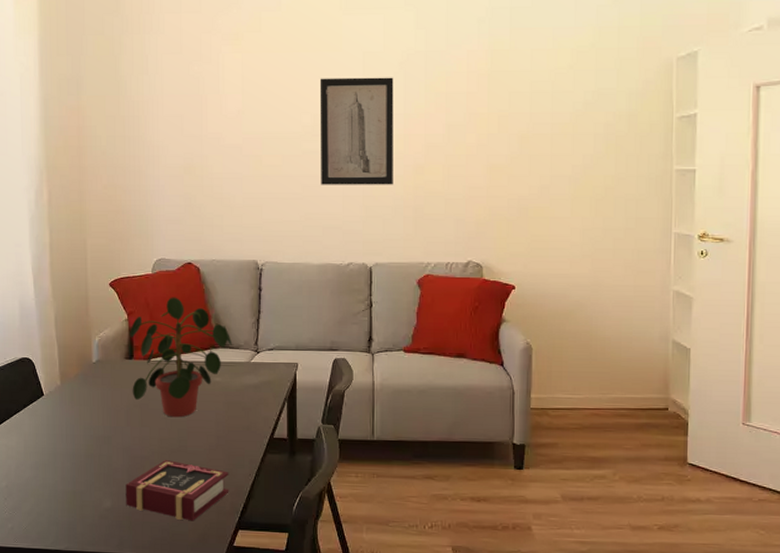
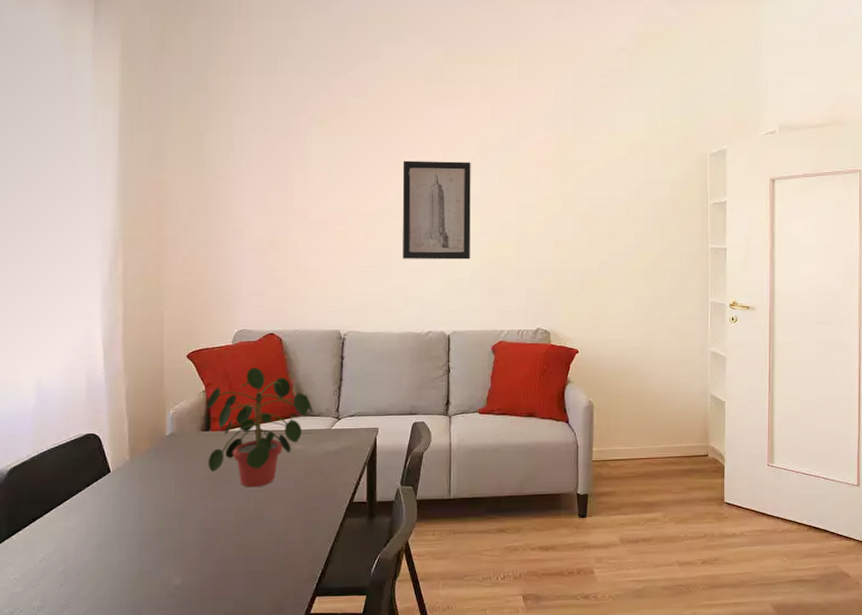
book: present [125,460,229,521] -> none [197,531,308,592]

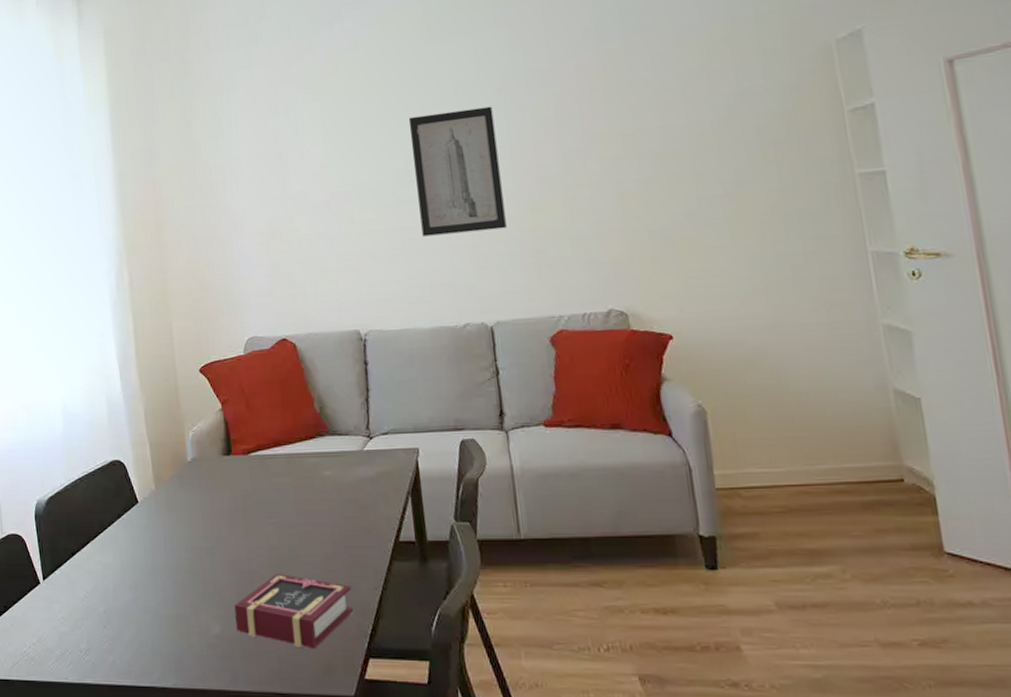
book: none [197,531,308,592] -> present [234,574,354,649]
potted plant: present [206,367,314,488] -> none [224,379,341,522]

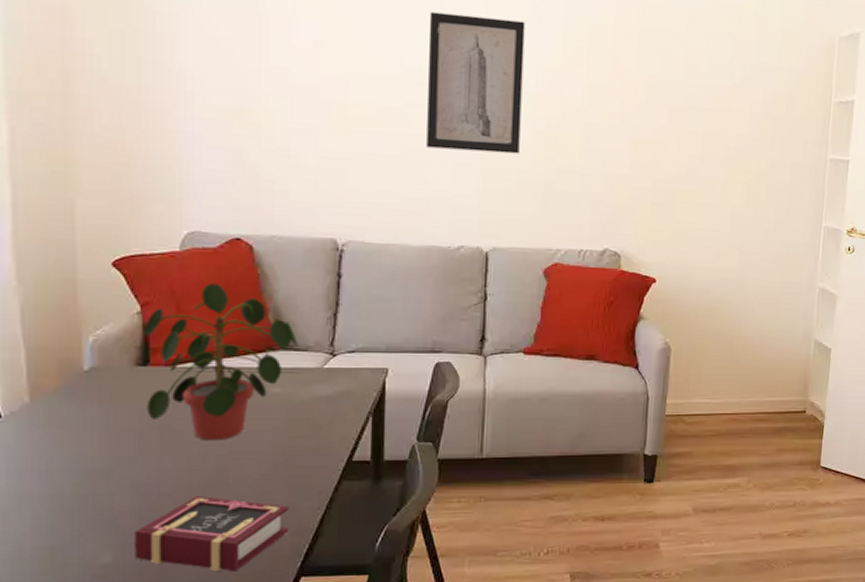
potted plant: none [224,379,341,522] -> present [142,283,299,441]

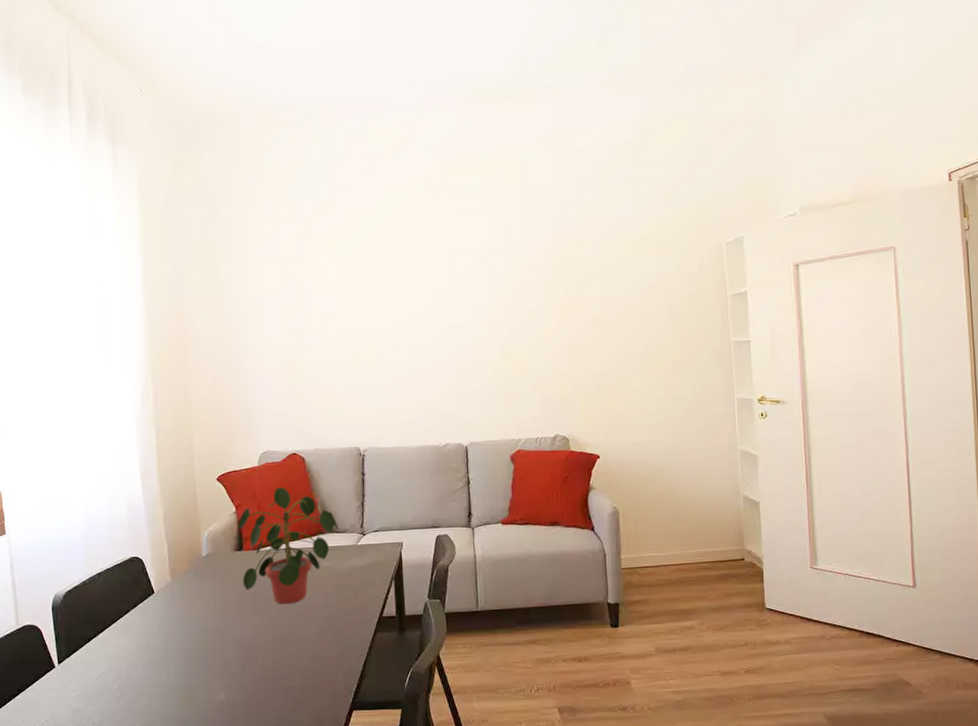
book: present [135,496,290,572] -> none [239,647,342,706]
wall art: present [426,11,525,154] -> none [410,271,483,373]

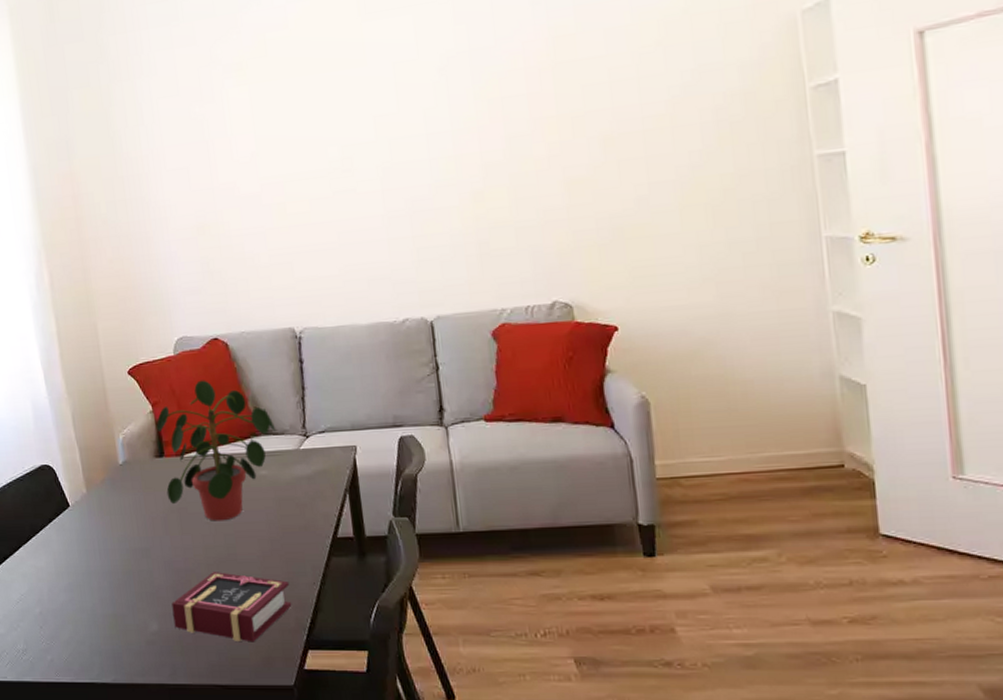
book: none [239,647,342,706] -> present [172,572,292,642]

